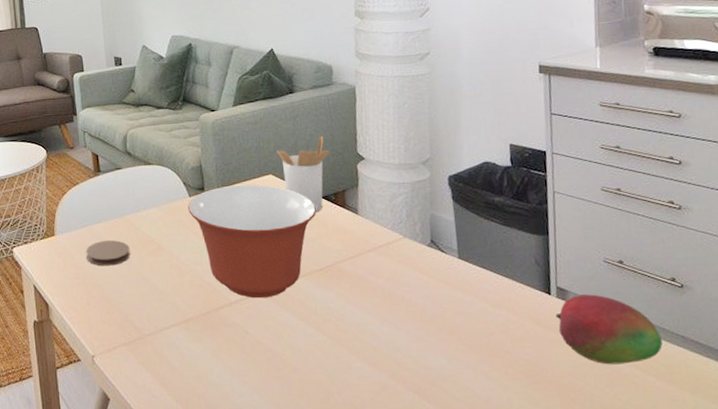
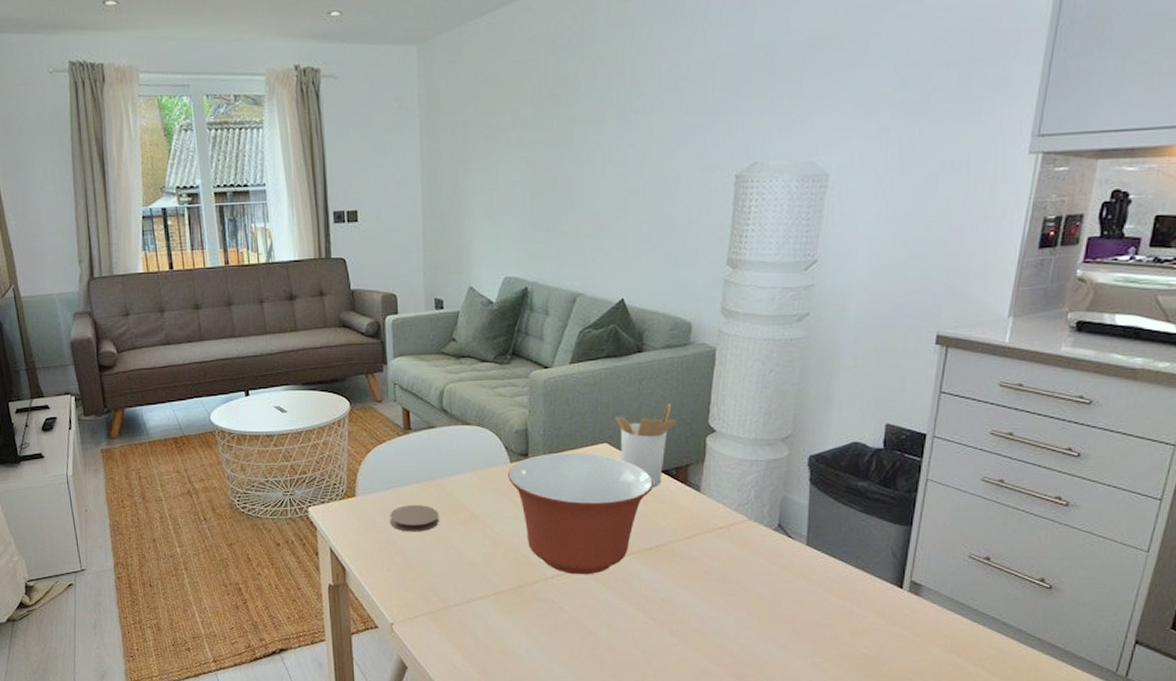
fruit: present [555,294,663,365] -> none [904,590,1016,663]

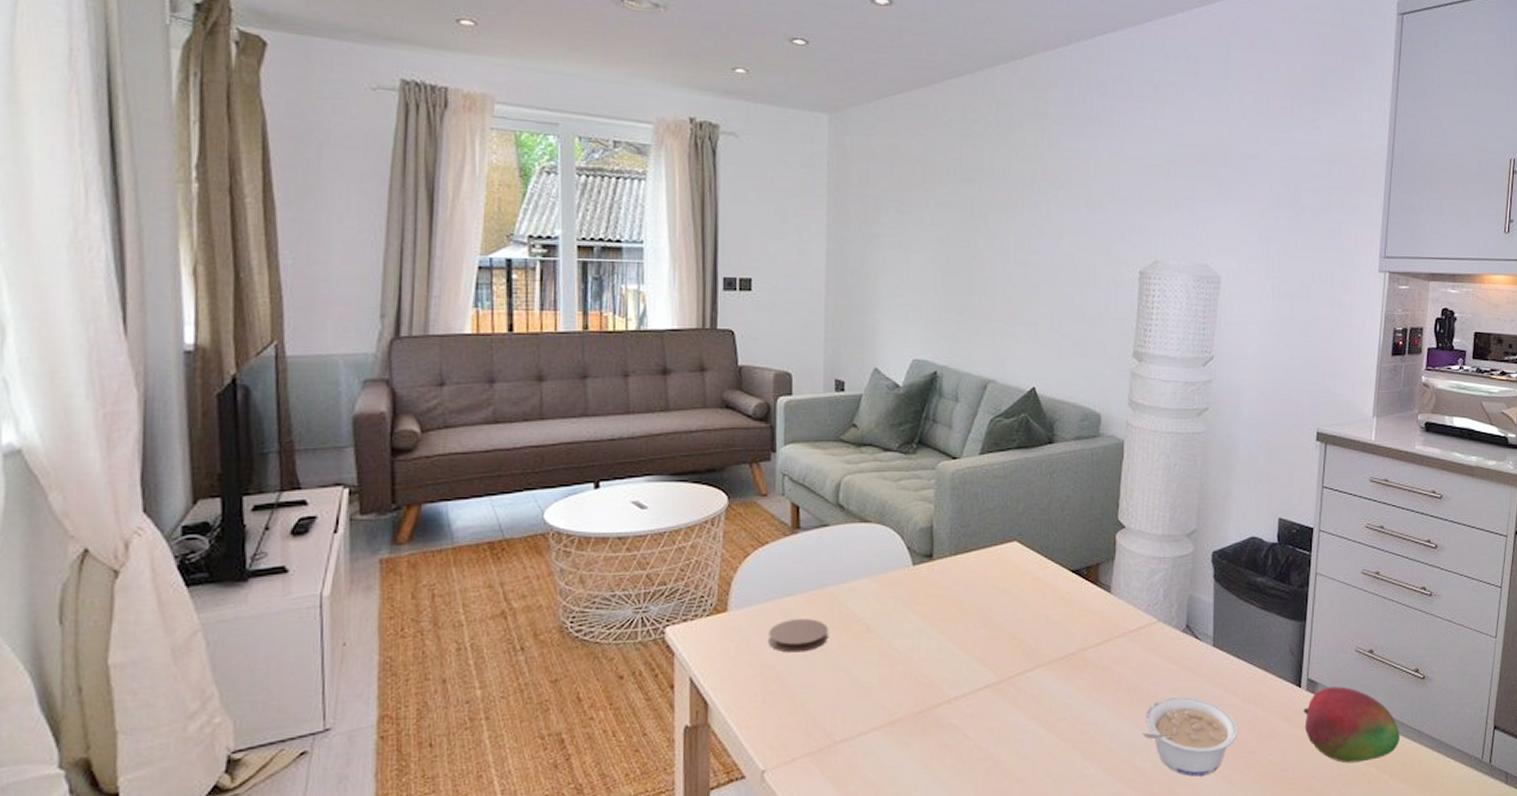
mixing bowl: present [508,452,653,575] -> none [910,552,1064,694]
utensil holder: present [614,403,677,486] -> none [1024,498,1088,588]
legume: none [731,588,831,661] -> present [1143,696,1238,777]
fruit: none [904,590,1016,663] -> present [1303,686,1400,764]

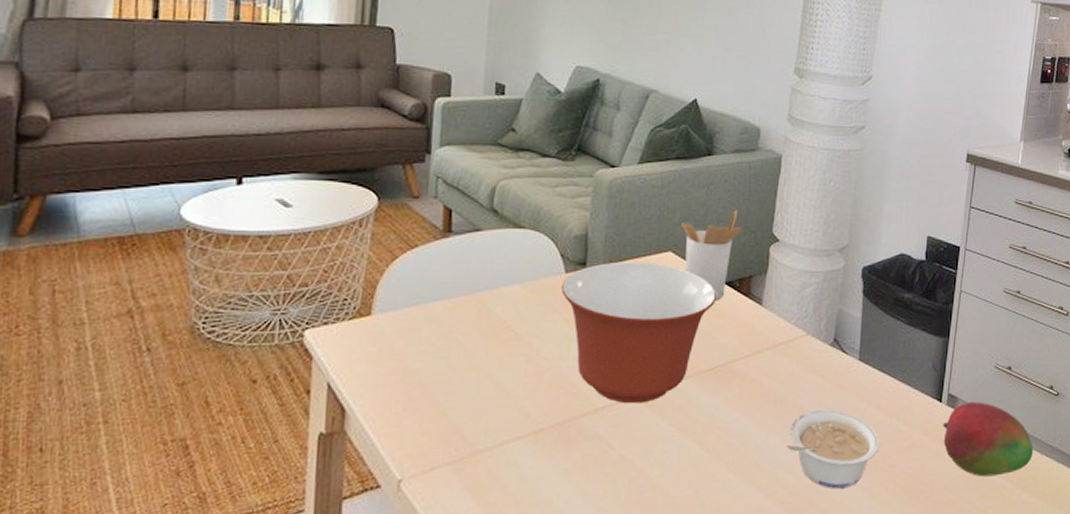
coaster: present [769,618,828,653] -> none [413,323,476,359]
mixing bowl: none [910,552,1064,694] -> present [561,261,716,404]
utensil holder: none [1024,498,1088,588] -> present [680,210,743,300]

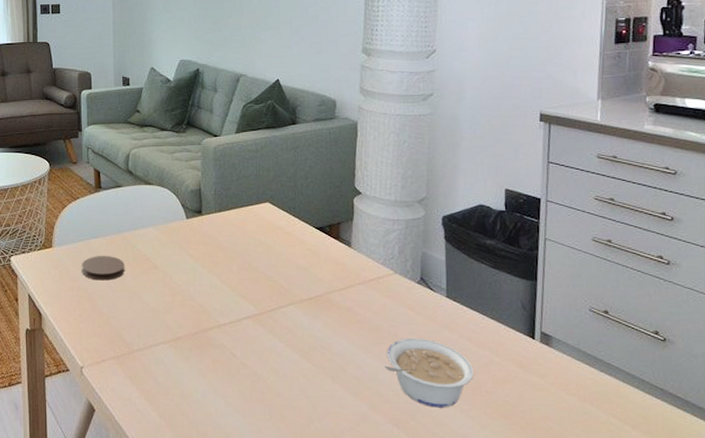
coaster: none [413,323,476,359] -> present [82,255,125,281]
mixing bowl: present [561,261,716,404] -> none [185,210,310,323]
utensil holder: present [680,210,743,300] -> none [274,168,328,242]
fruit: present [943,402,1033,477] -> none [538,341,641,412]

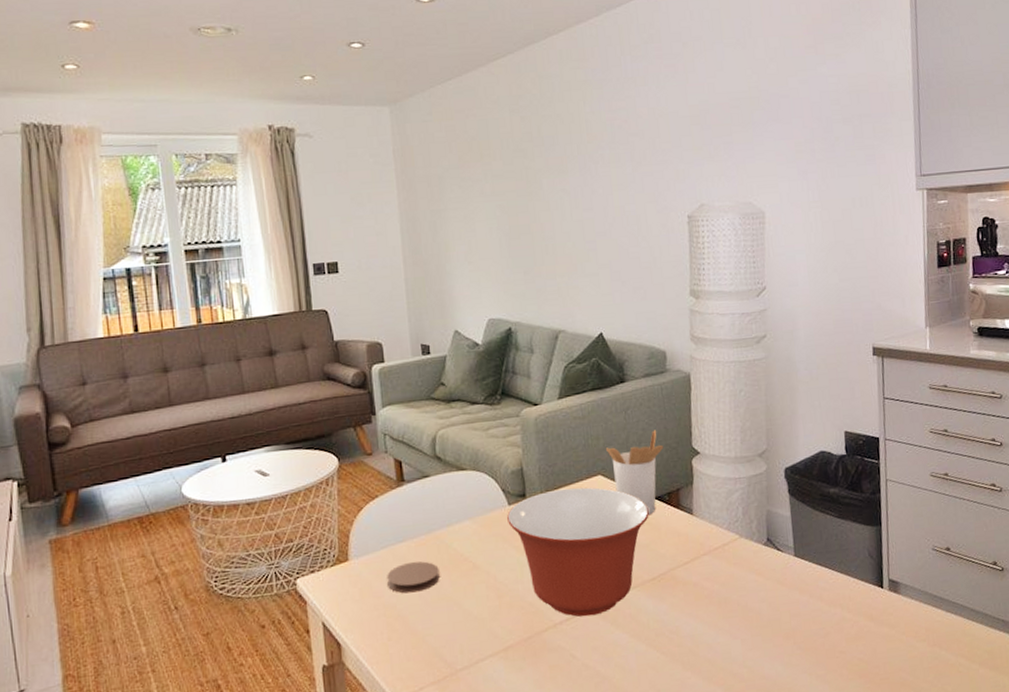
mixing bowl: none [185,210,310,323] -> present [507,487,649,617]
utensil holder: none [274,168,328,242] -> present [605,430,664,514]
legume: present [385,337,474,408] -> none [737,605,828,679]

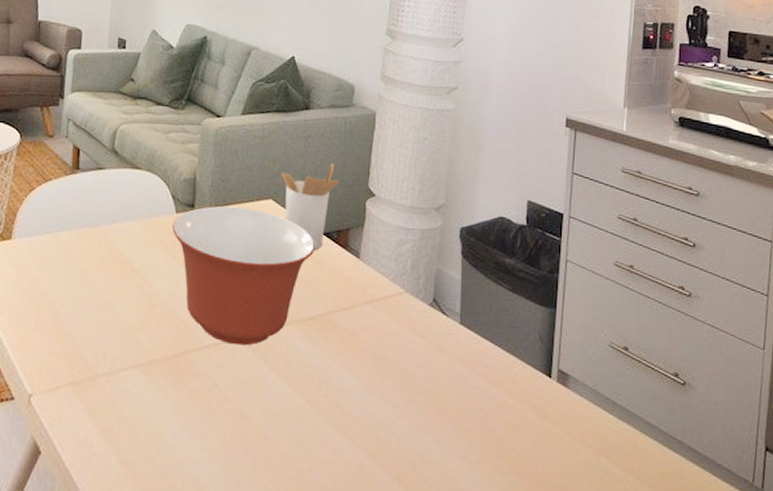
coaster: present [387,561,440,593] -> none [44,252,97,285]

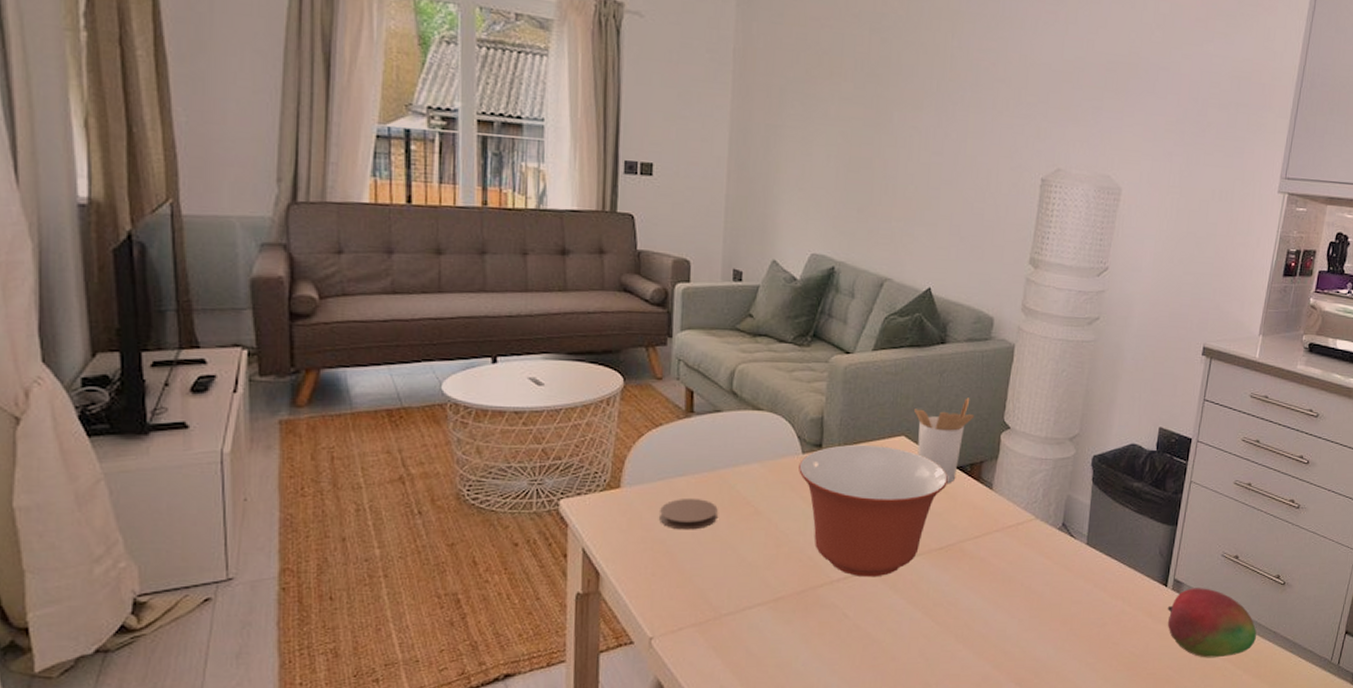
coaster: none [44,252,97,285] -> present [660,497,718,530]
fruit: none [554,381,659,468] -> present [1167,588,1257,658]

